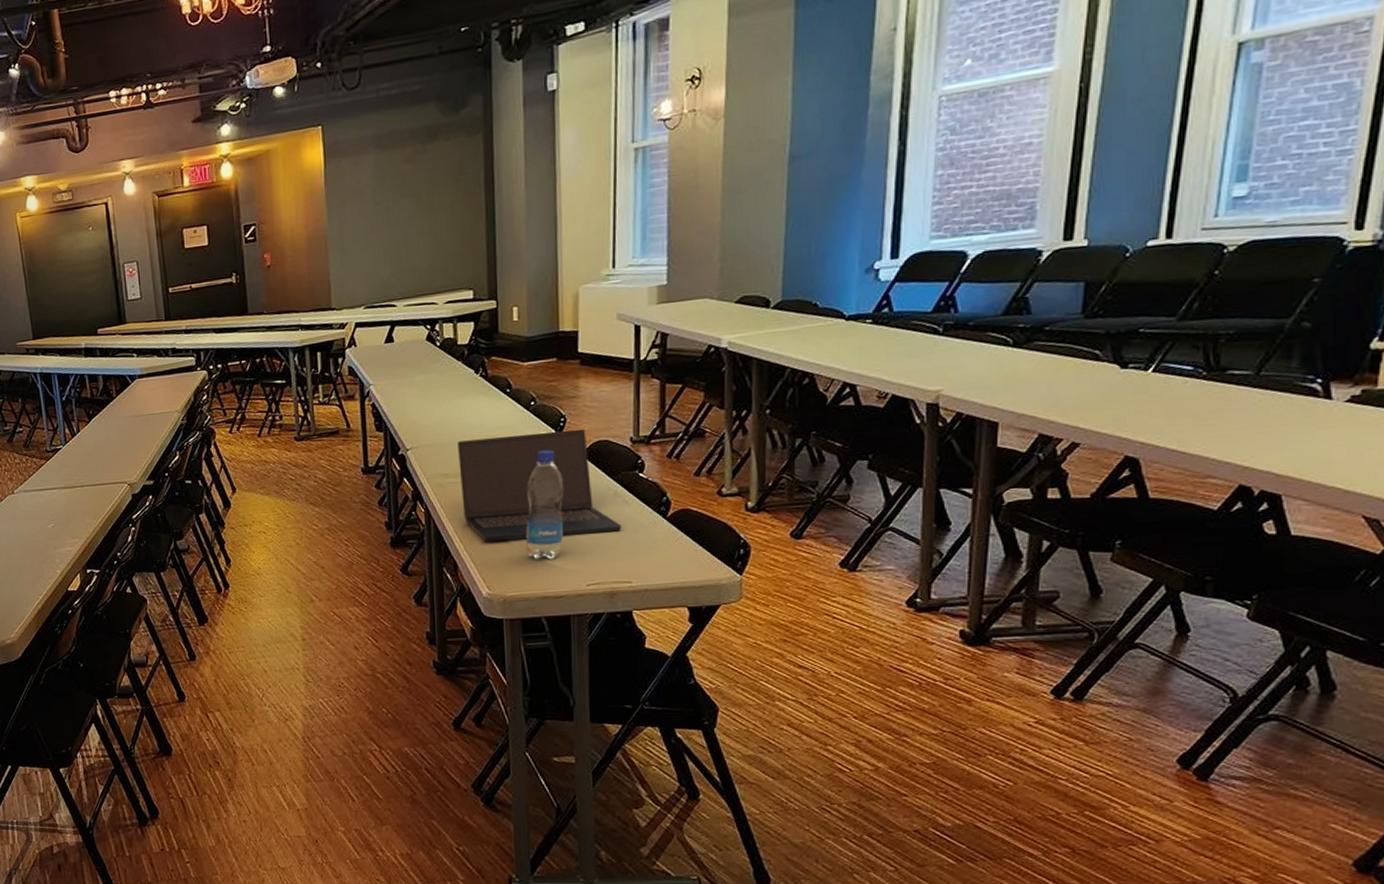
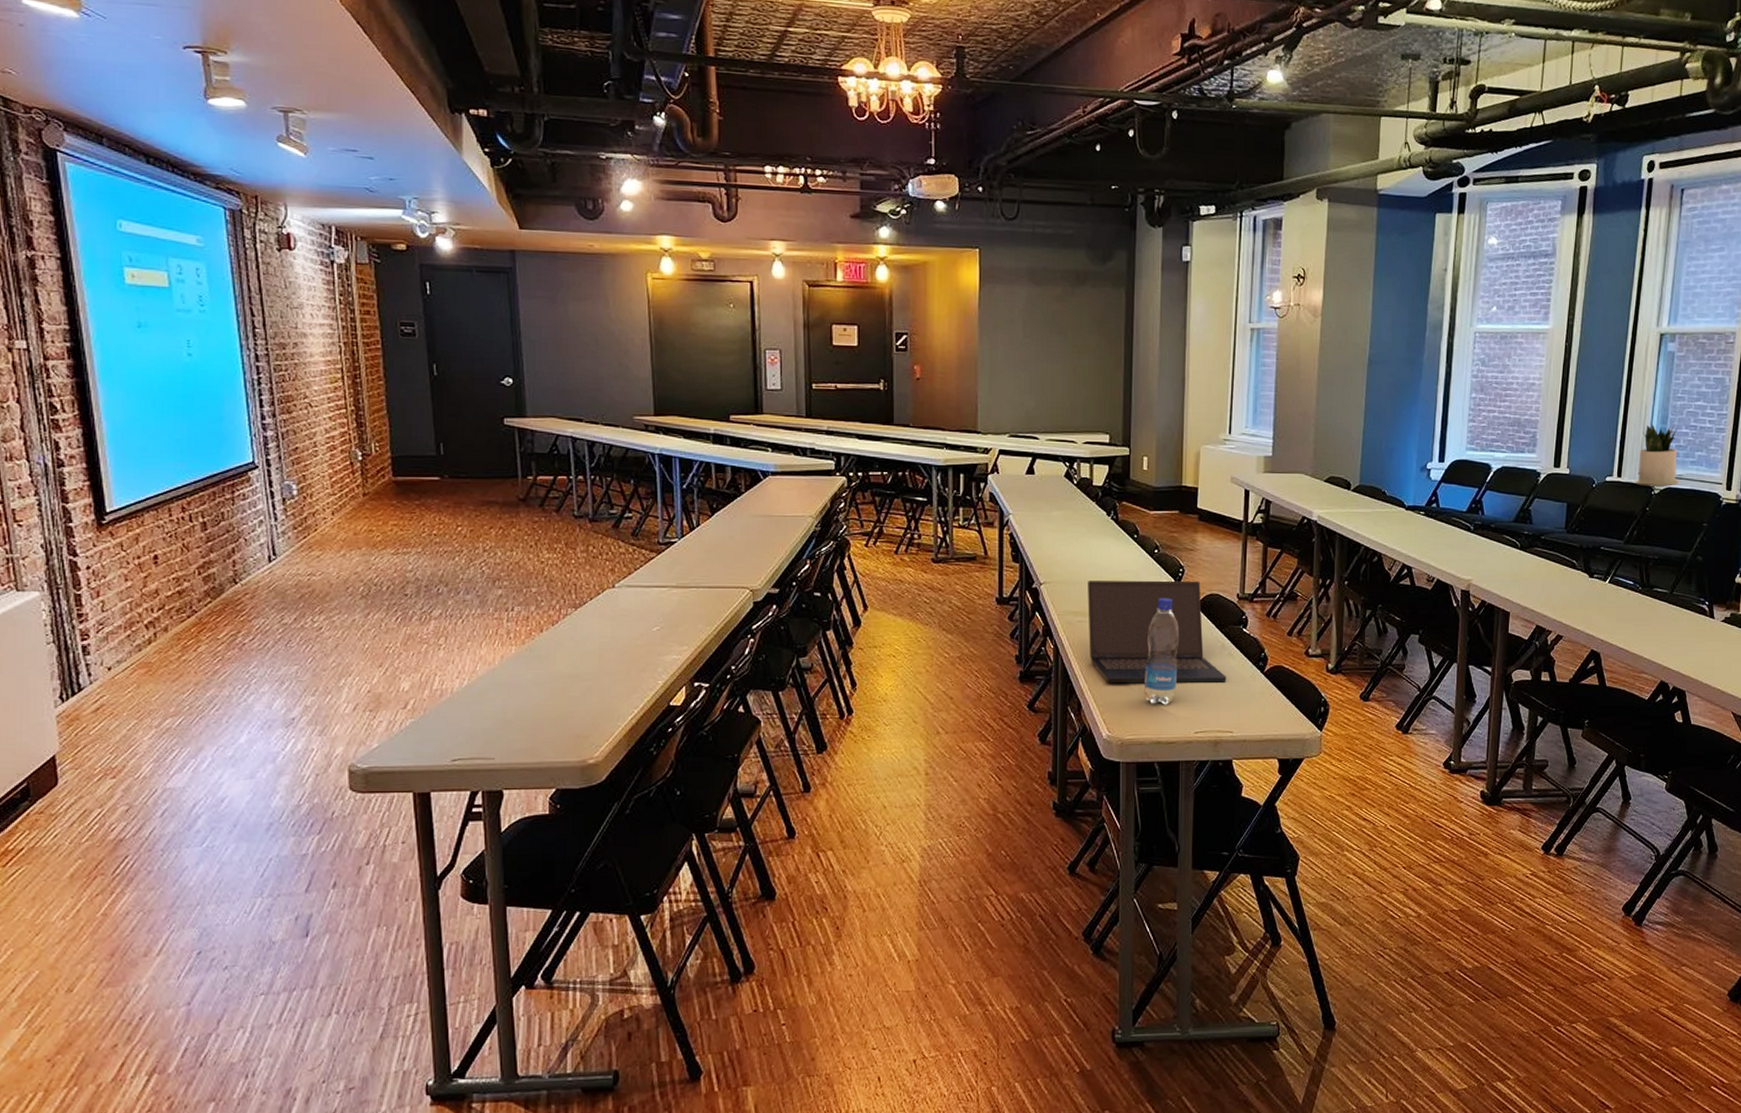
planter: none [1194,156,1273,245] -> present [1634,424,1680,488]

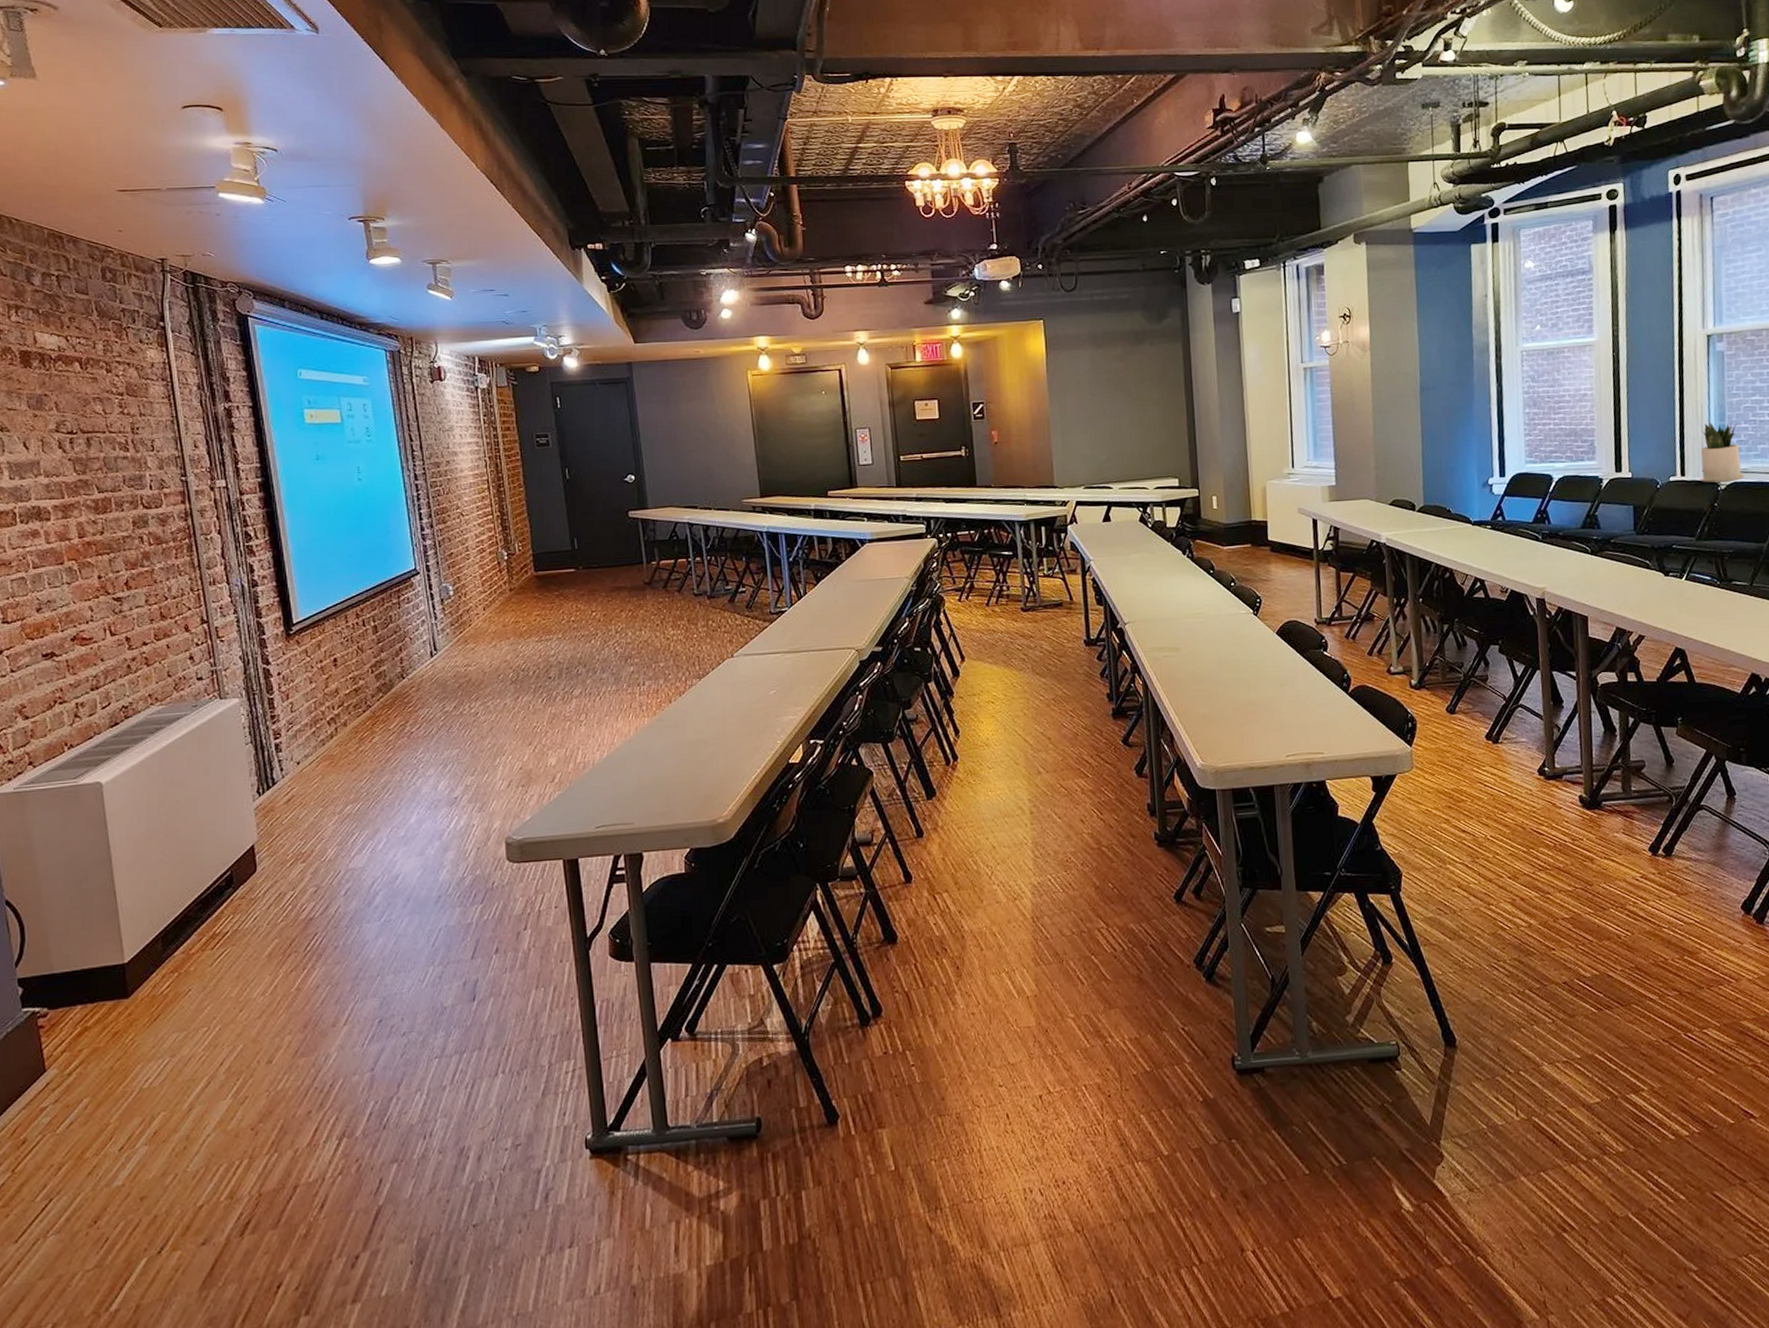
laptop: present [1088,580,1227,684] -> none [1170,609,1313,714]
bottle: present [1144,597,1180,705] -> none [1231,627,1265,732]

